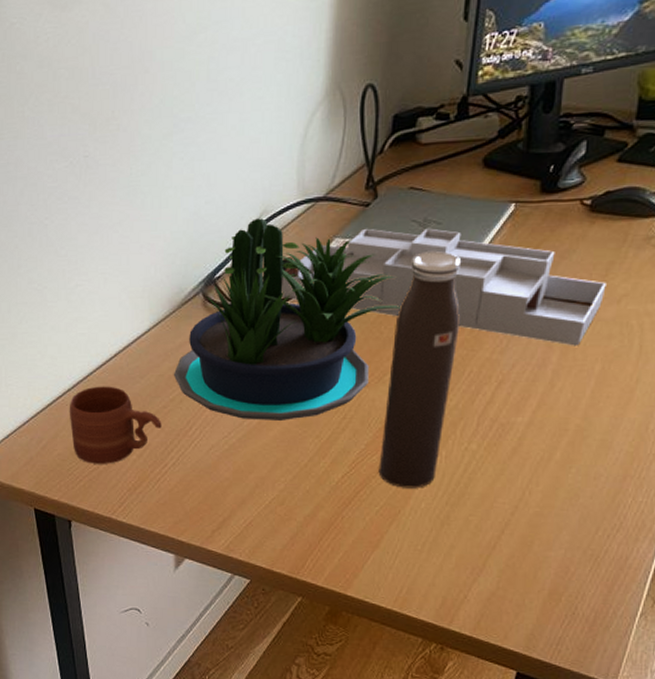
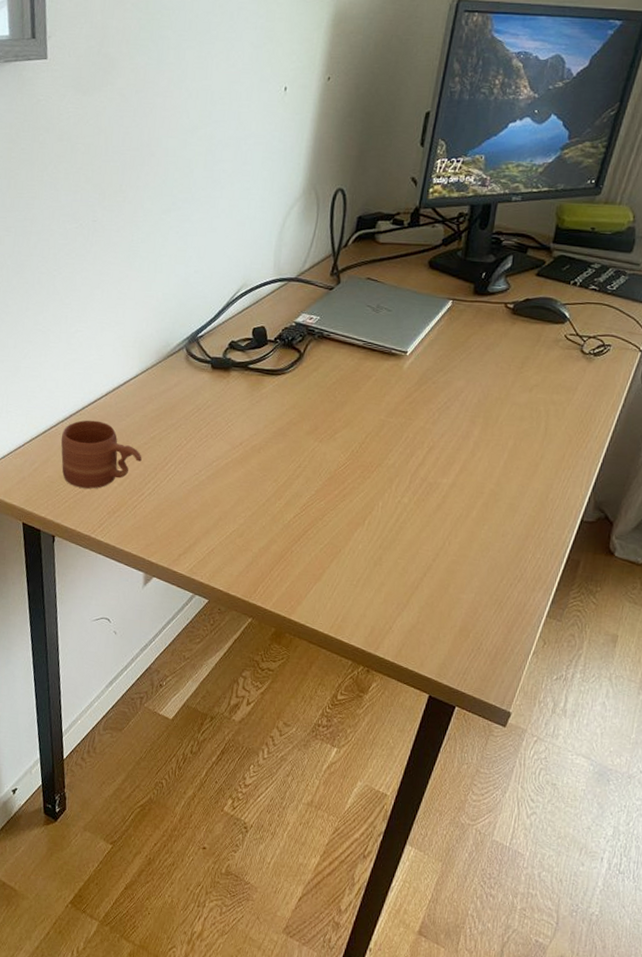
potted plant: present [173,218,402,420] -> none [155,290,354,465]
desk organizer: present [281,228,607,346] -> none [253,308,522,424]
water bottle: present [378,251,460,488] -> none [325,333,405,532]

